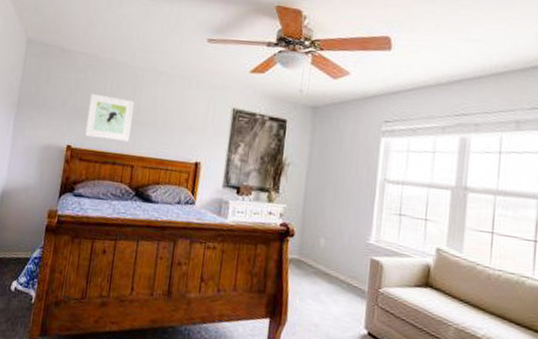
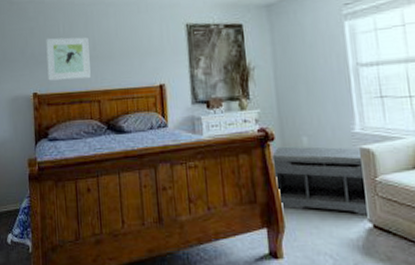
bench: none [285,243,370,322] -> present [272,146,367,215]

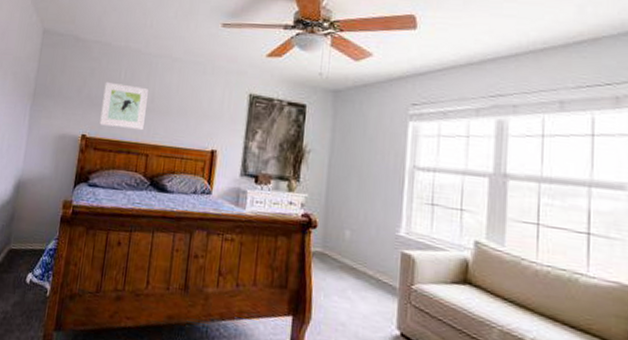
bench: present [272,146,367,215] -> none [308,235,401,322]

